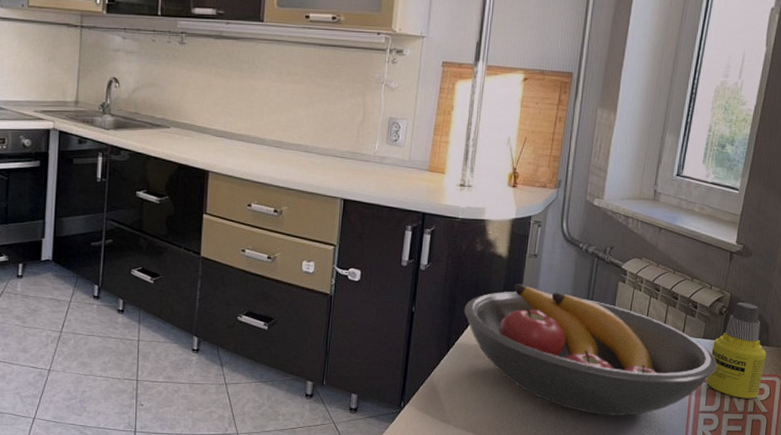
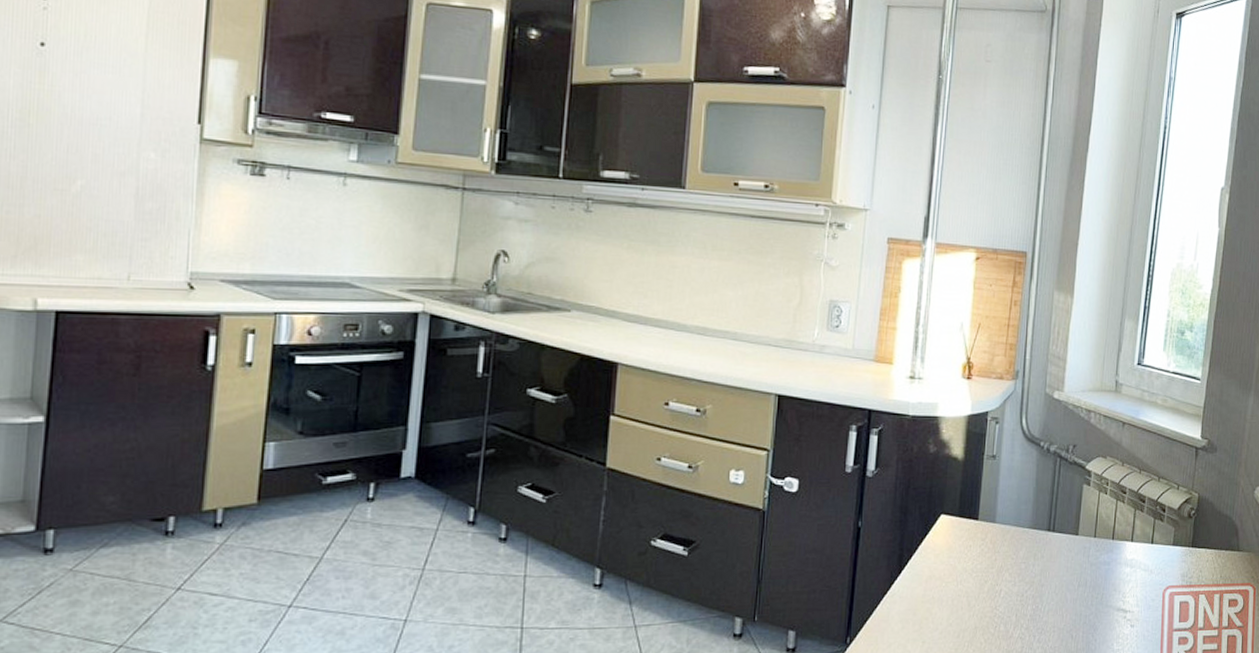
fruit bowl: present [464,284,717,416] -> none [917,490,1189,640]
bottle: present [706,302,767,399] -> none [1179,503,1238,612]

